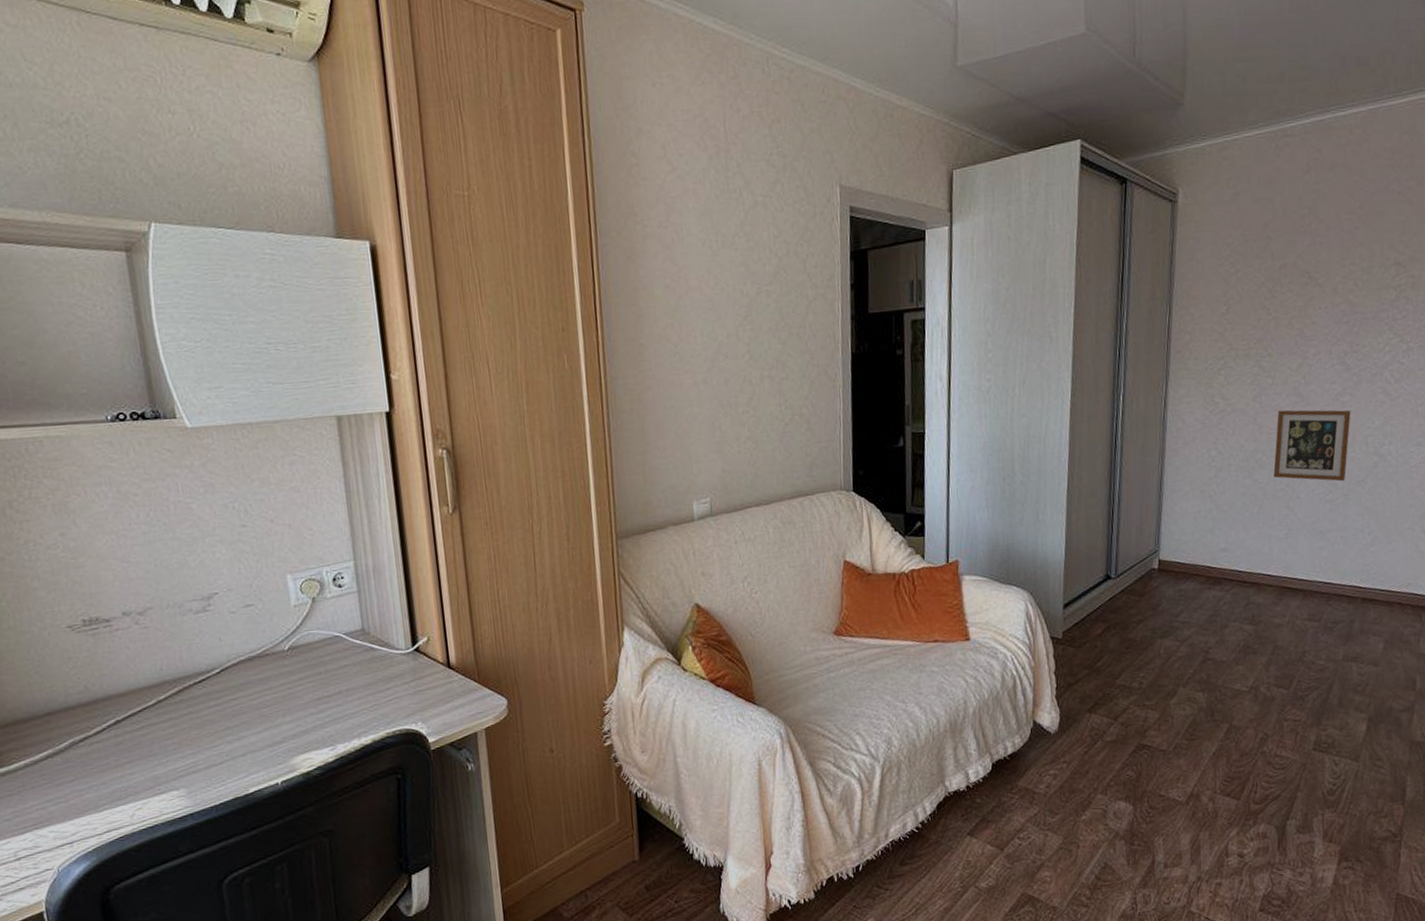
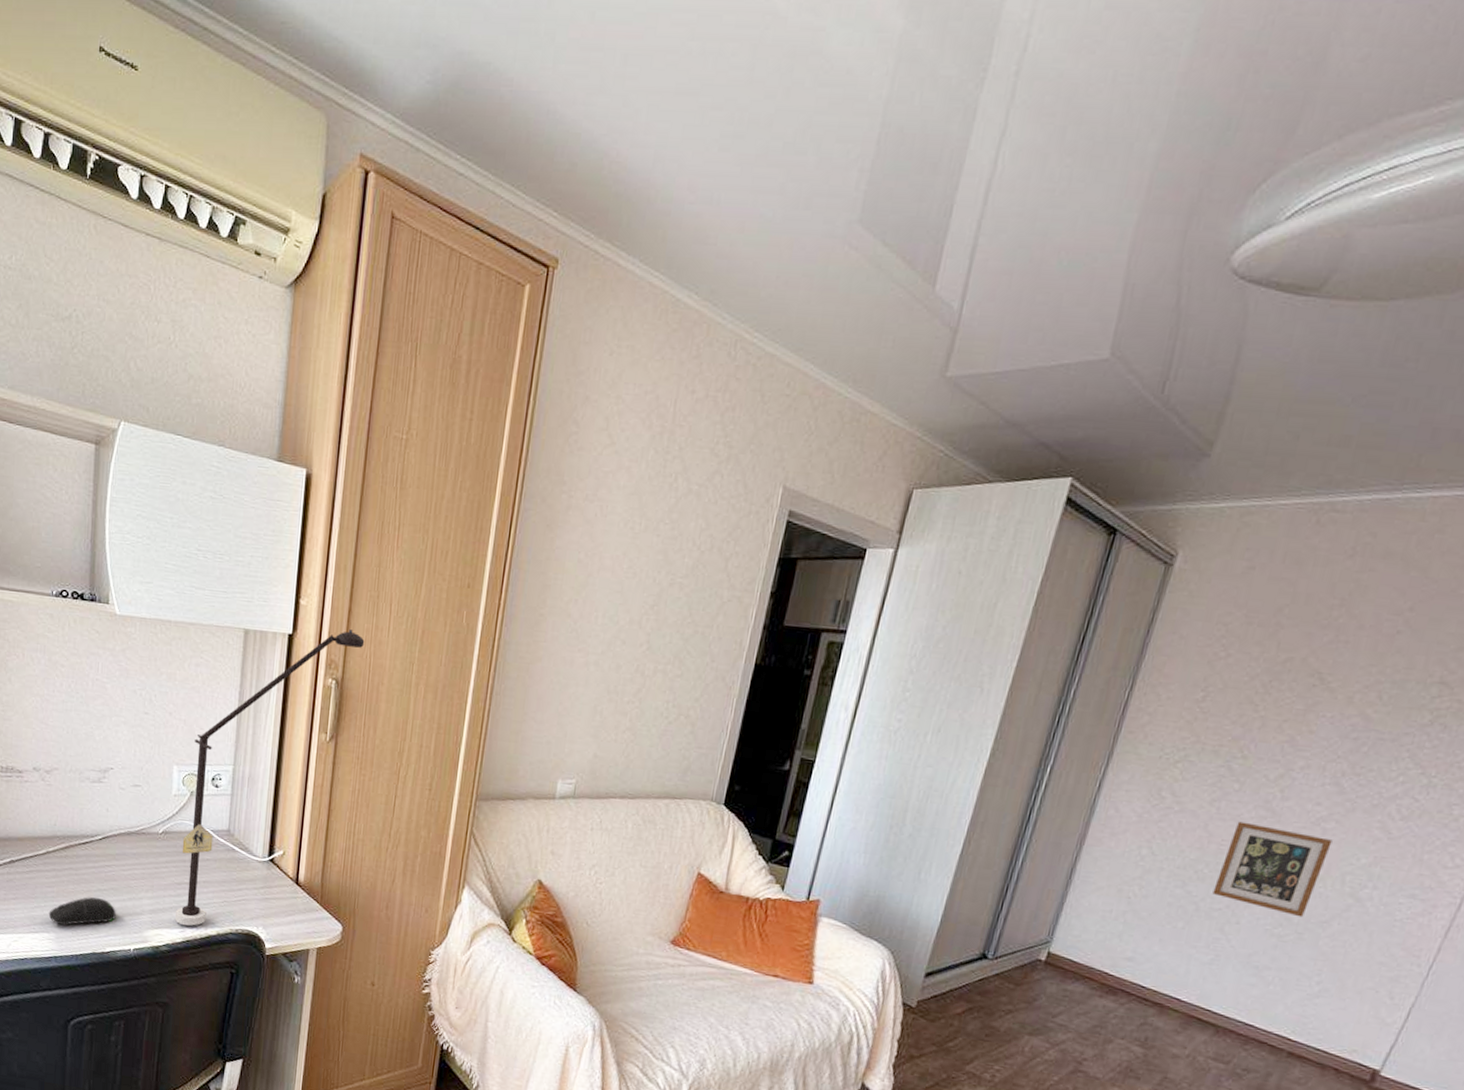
computer mouse: none [173,736,254,778] -> present [48,897,116,925]
desk lamp: none [305,395,469,742] -> present [174,630,365,926]

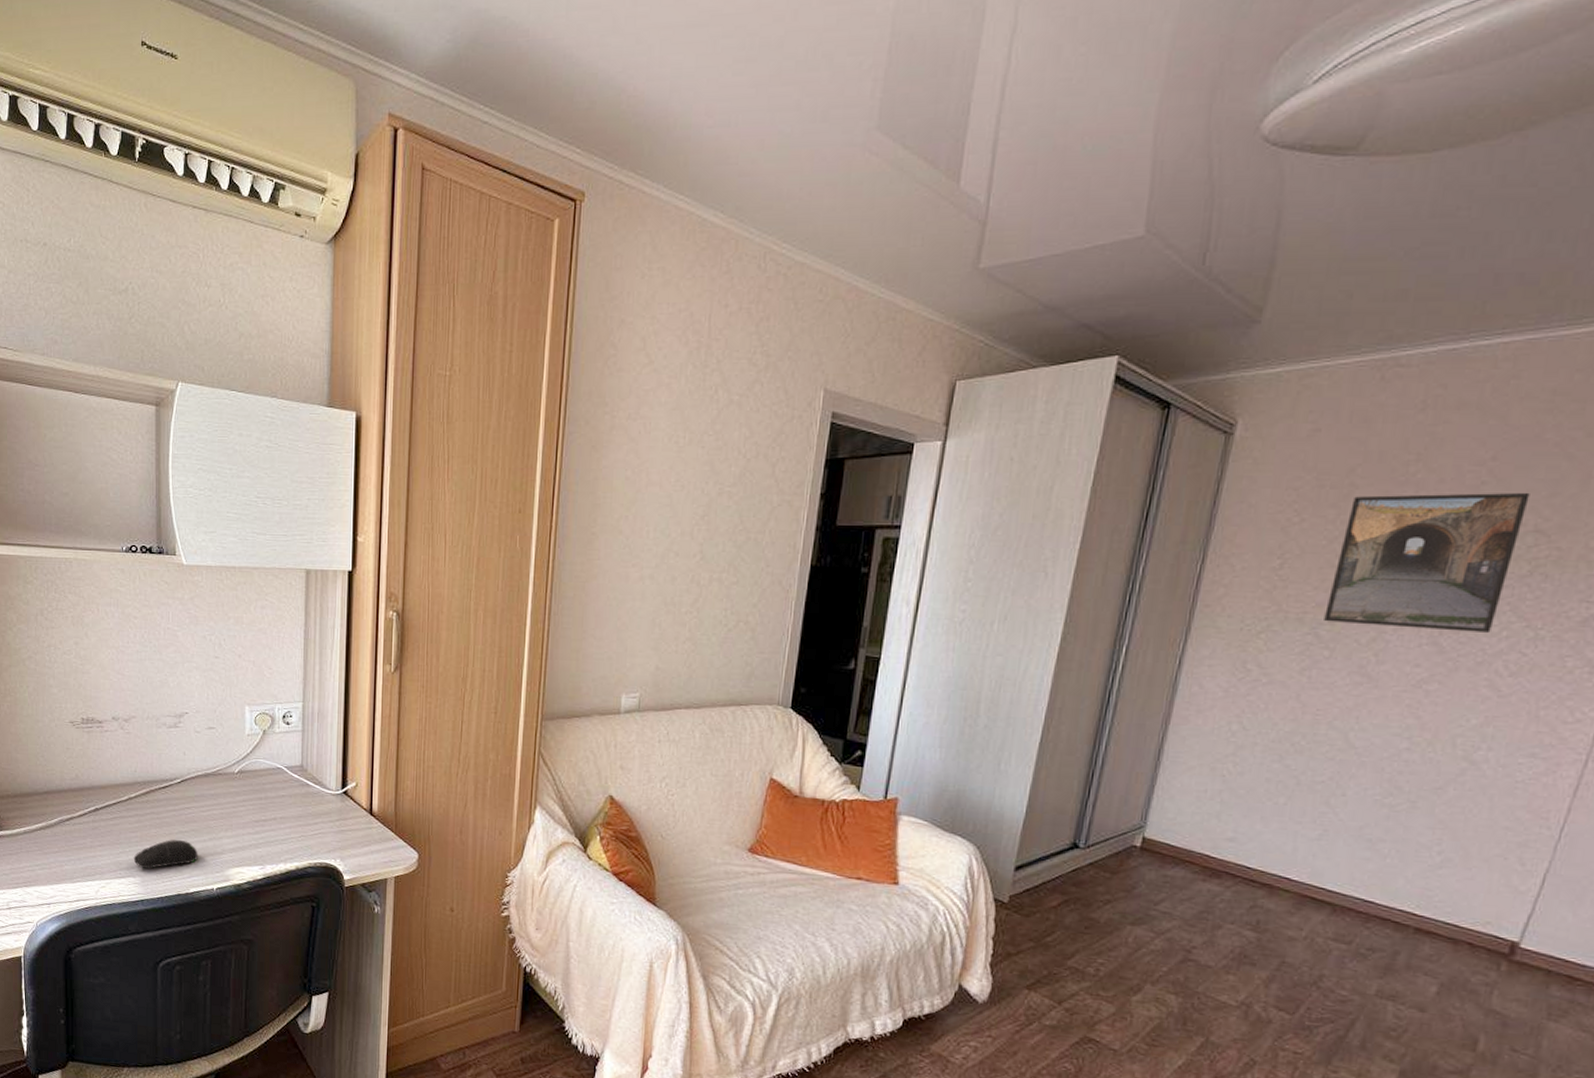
desk lamp: present [174,630,365,926] -> none [254,562,422,862]
picture frame: present [1212,821,1333,918] -> none [1313,689,1437,785]
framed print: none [1237,636,1440,777] -> present [1324,492,1530,633]

